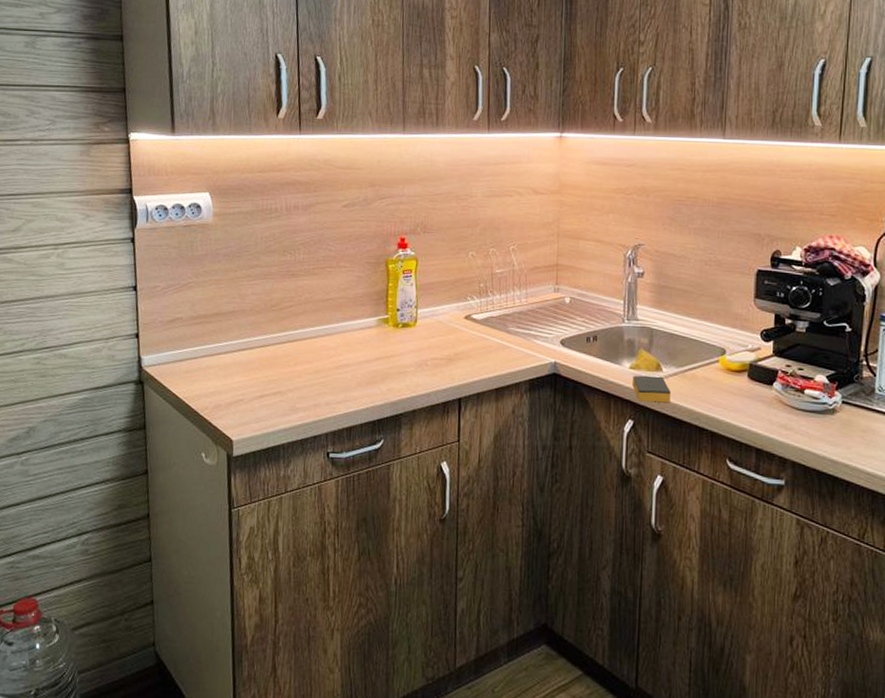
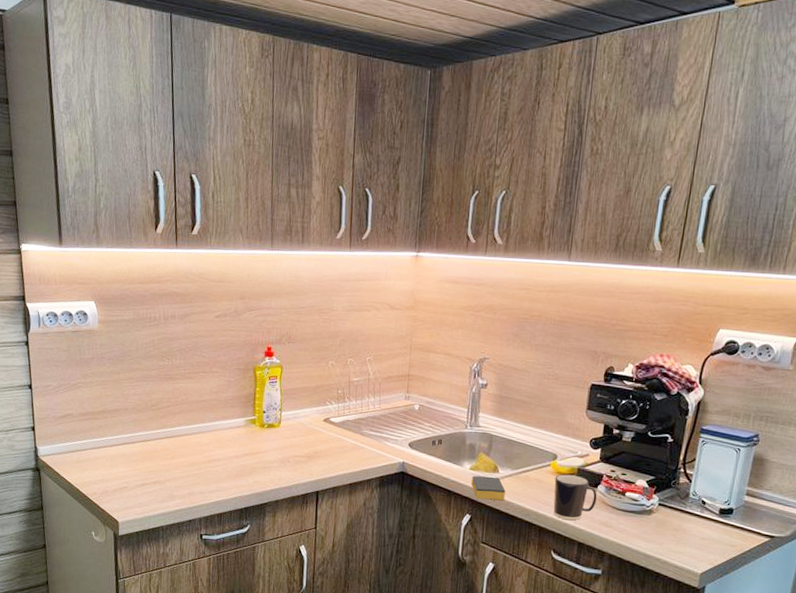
mug: none [724,371,773,424] -> present [553,474,597,521]

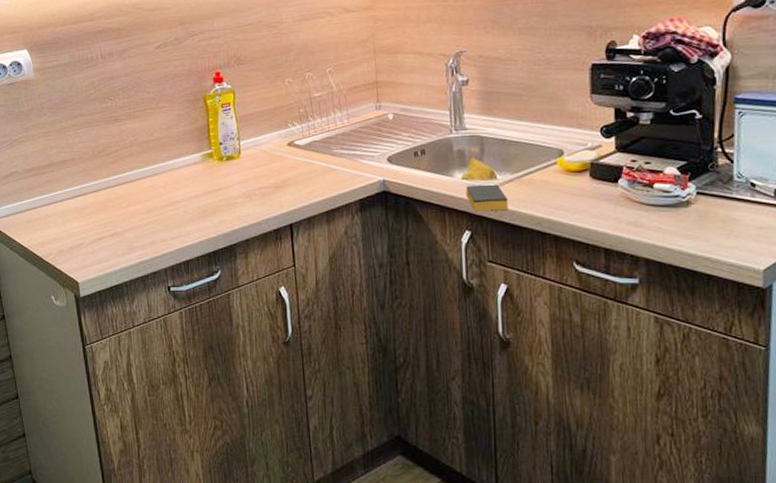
mug: present [553,474,597,521] -> none [564,171,619,224]

